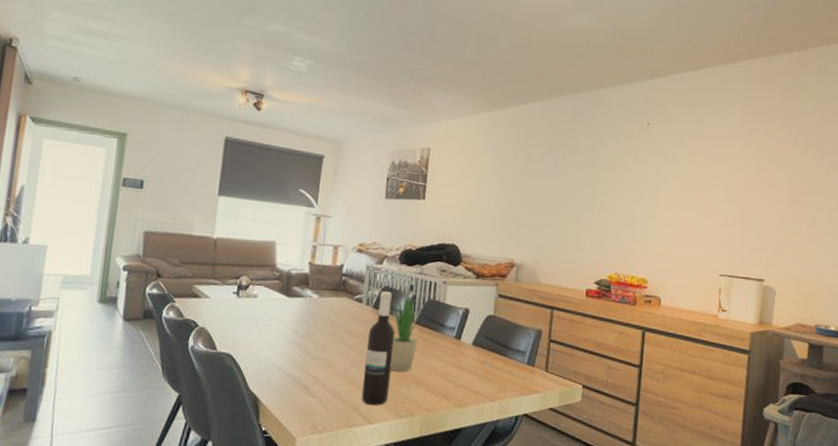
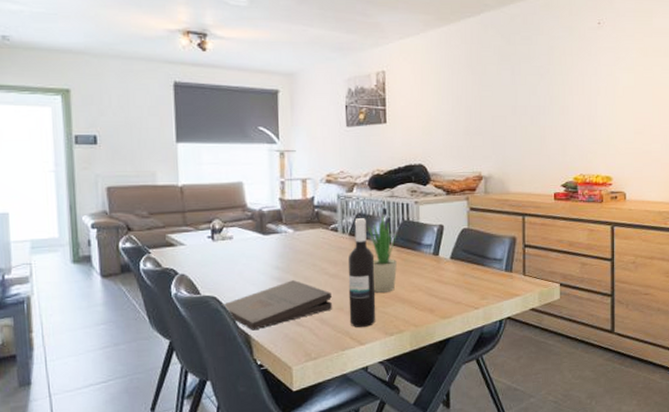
pizza box: none [235,347,347,394] -> present [221,280,332,331]

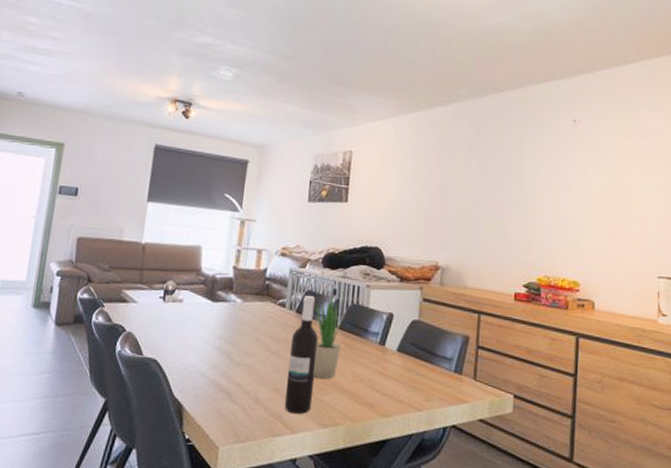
pizza box: present [221,280,332,331] -> none [160,352,270,401]

